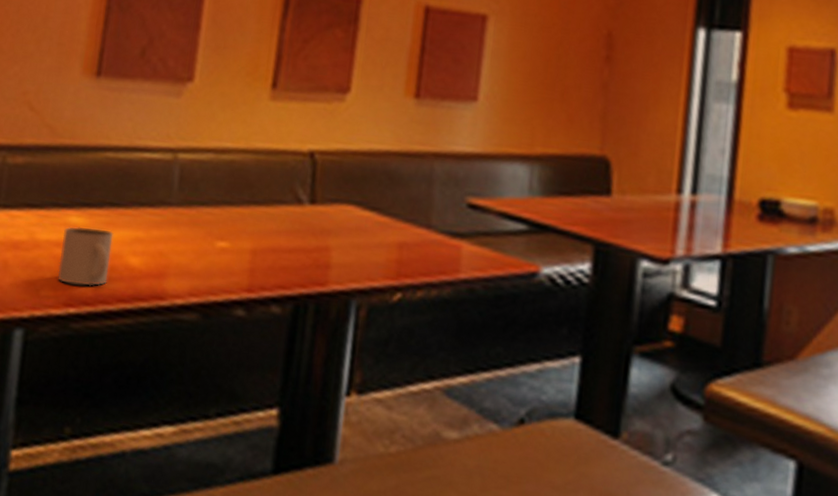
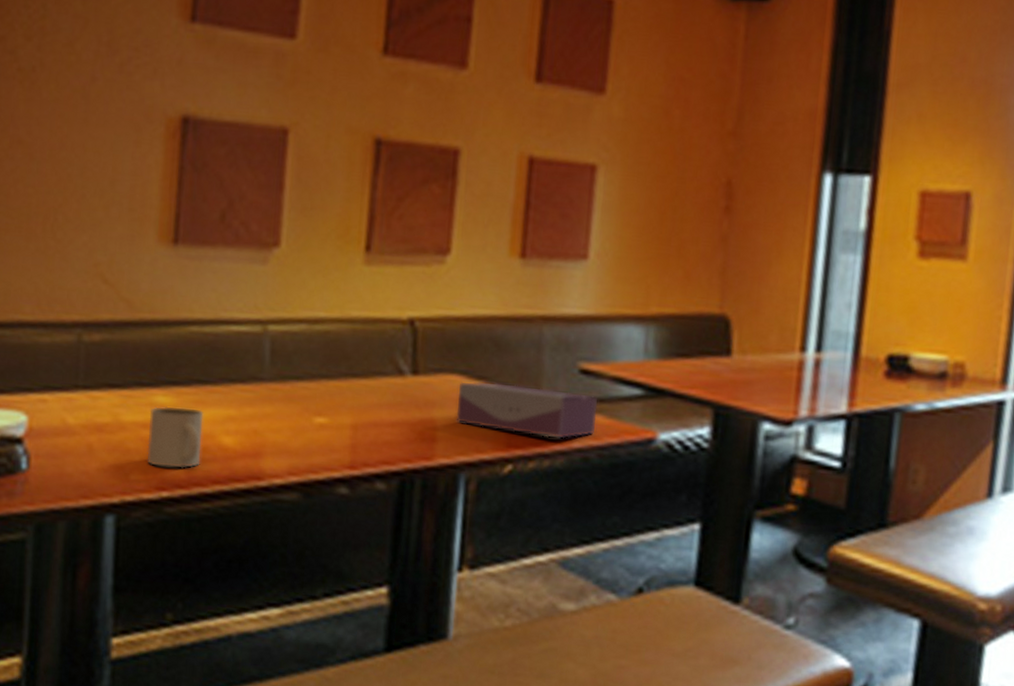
tissue box: none [349,212,485,270] -> present [456,381,598,439]

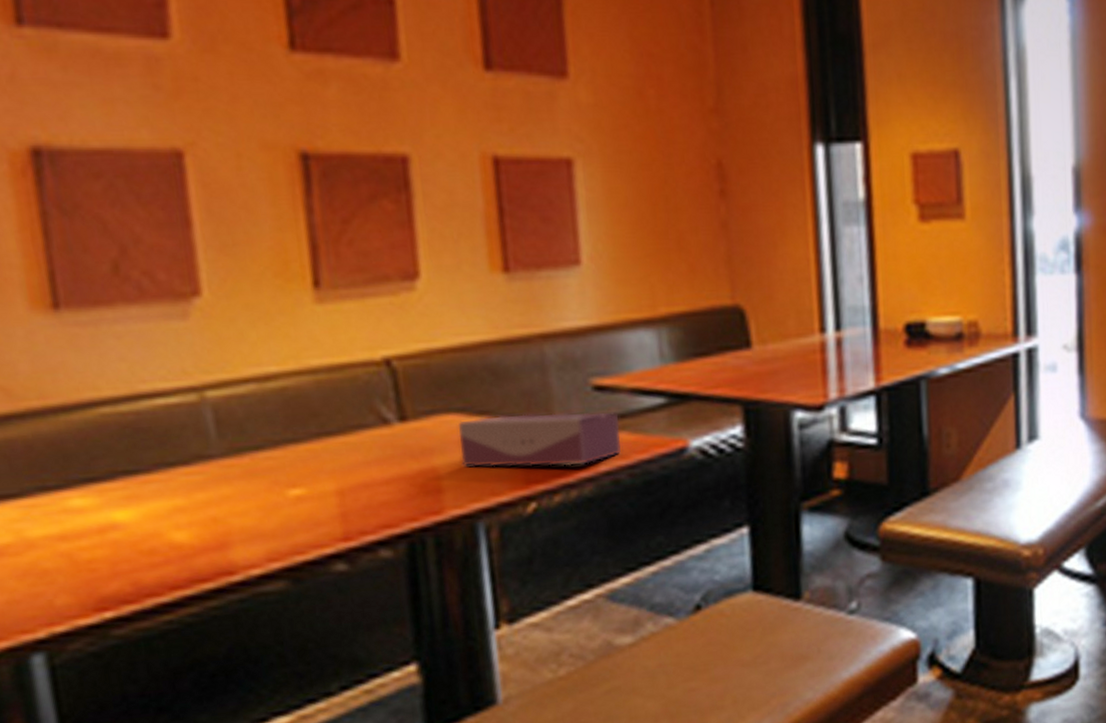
mug: present [146,406,204,469] -> none [66,505,149,584]

